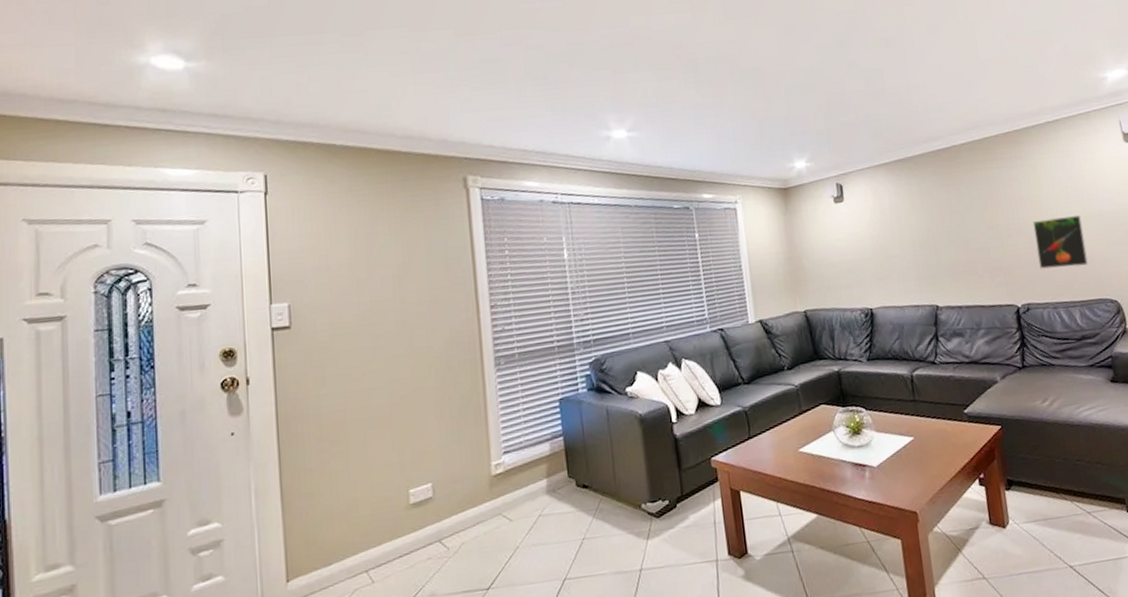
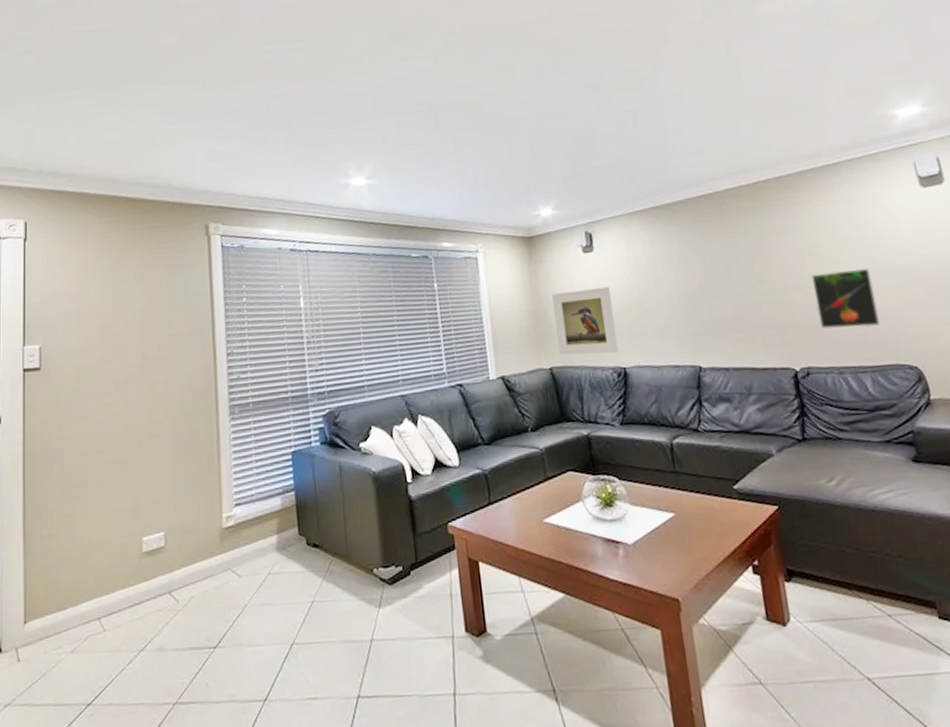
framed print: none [805,234,866,299] -> present [551,286,618,356]

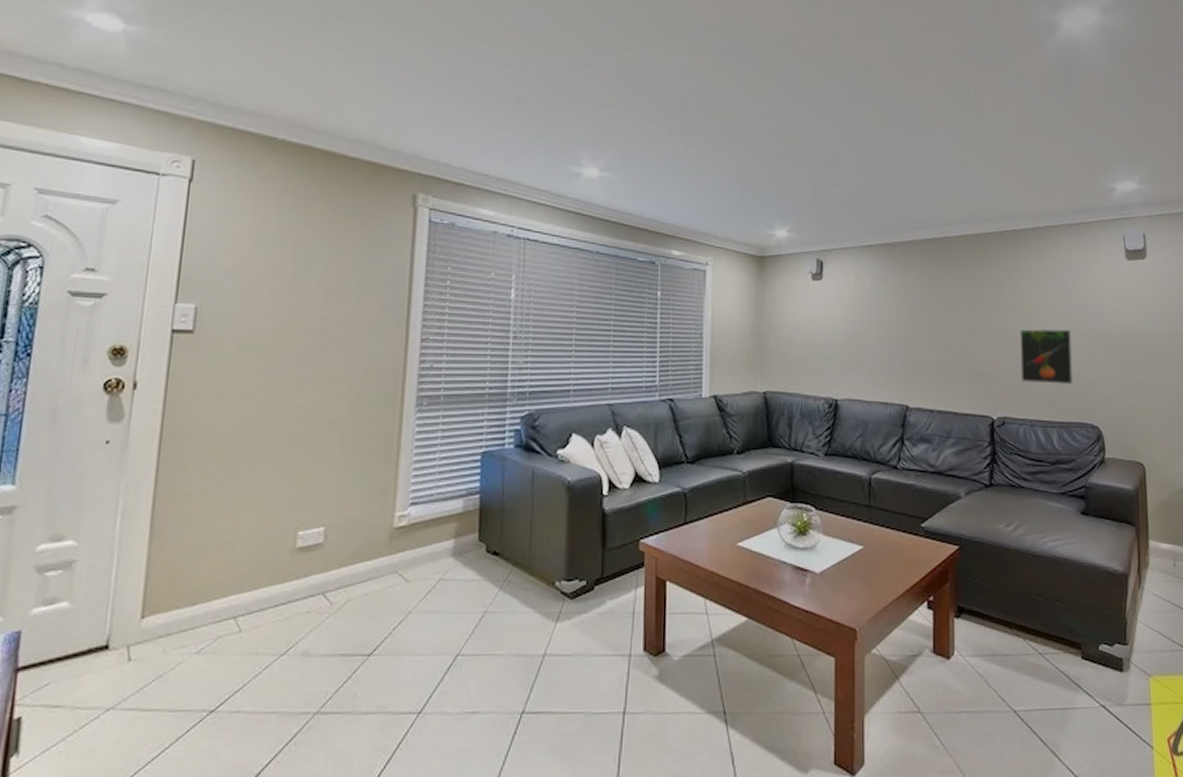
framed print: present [551,286,618,356] -> none [774,316,834,385]

